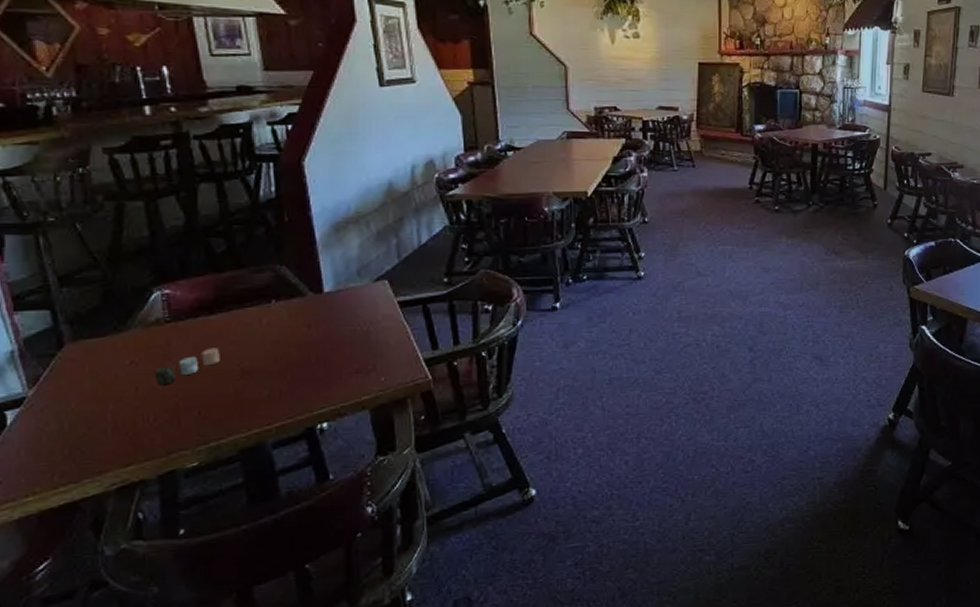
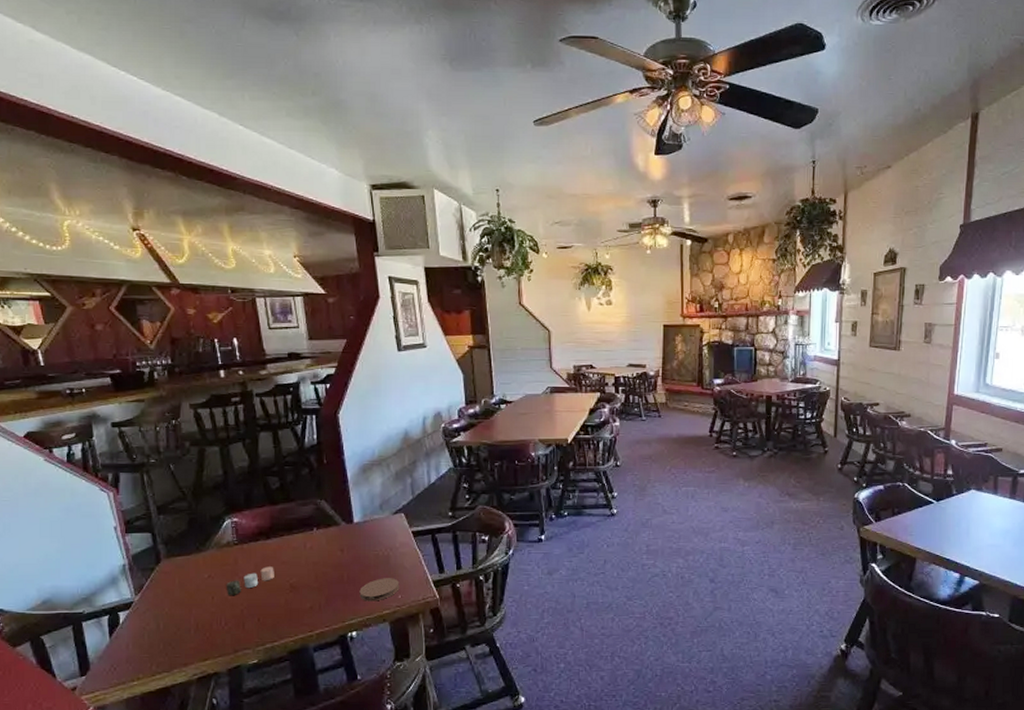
coaster: none [331,357,383,386] -> present [359,578,400,601]

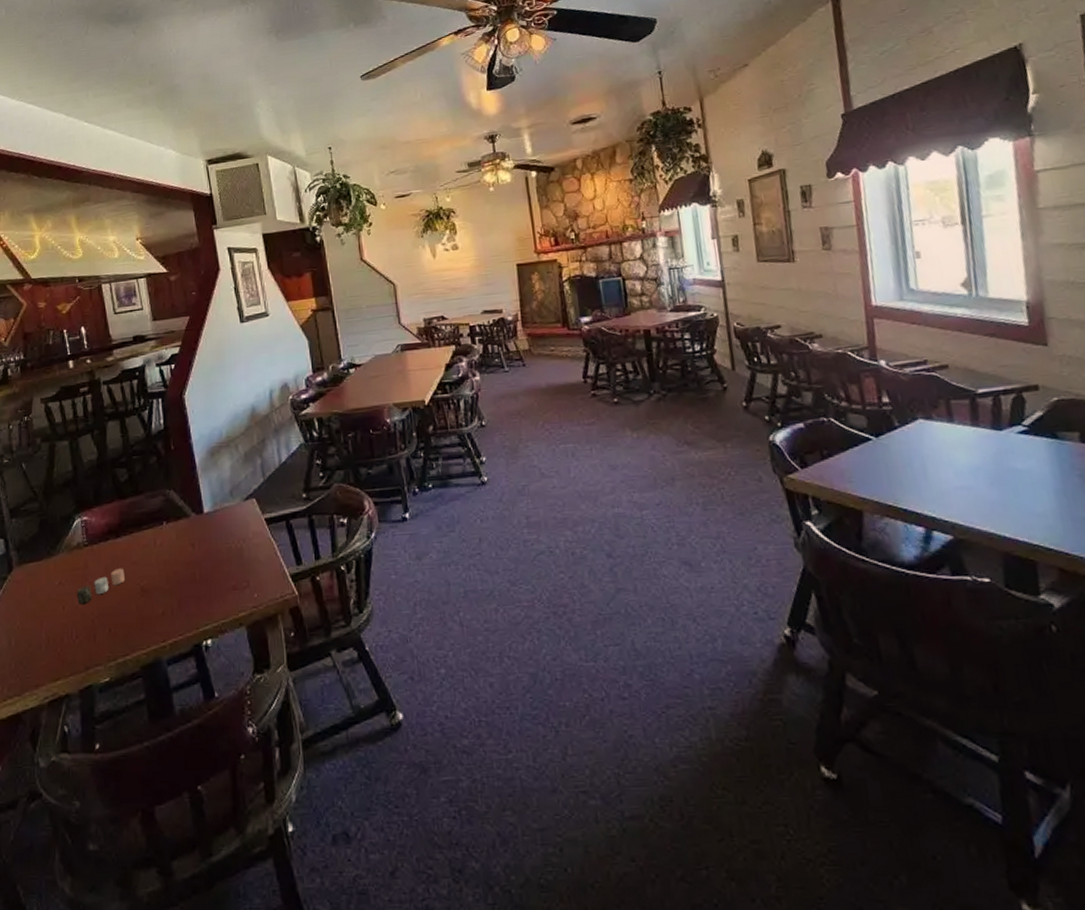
coaster: present [359,578,400,601] -> none [213,574,255,603]

